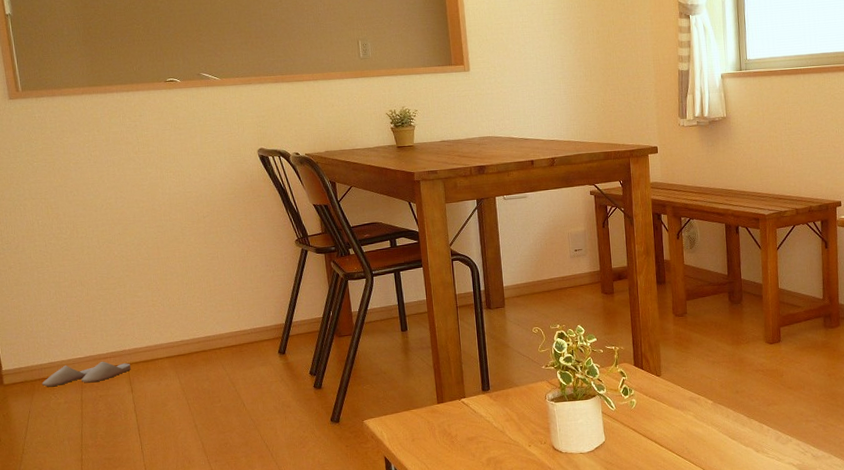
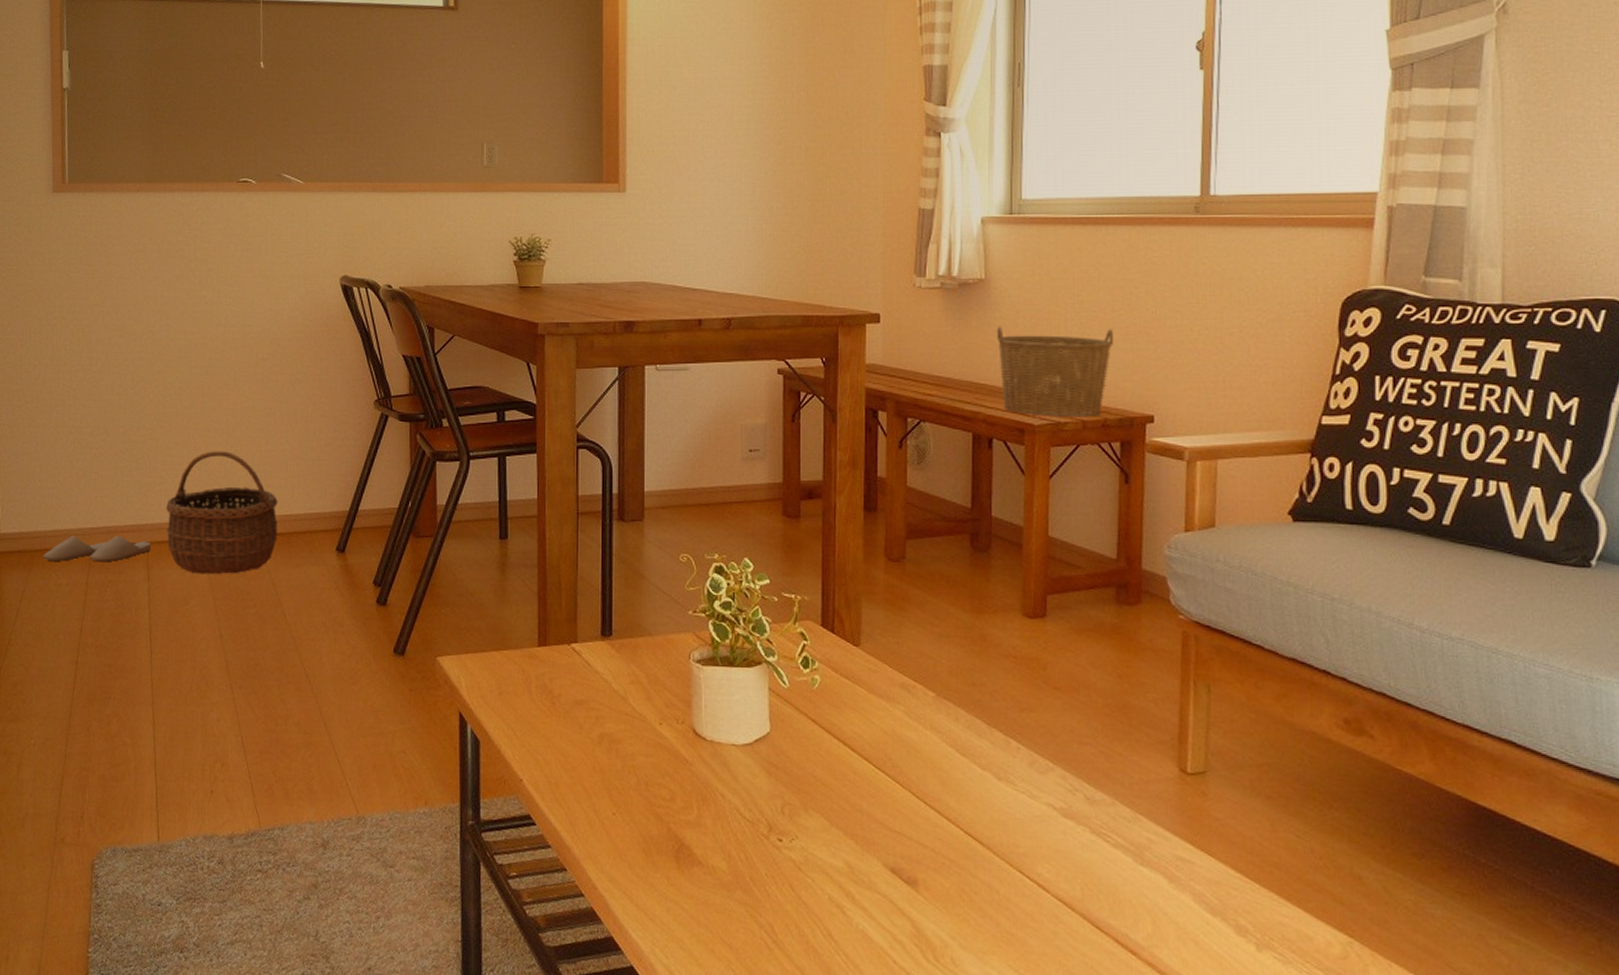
wicker basket: none [139,289,232,383] -> present [165,451,278,574]
basket: none [736,145,813,209] -> present [996,326,1113,417]

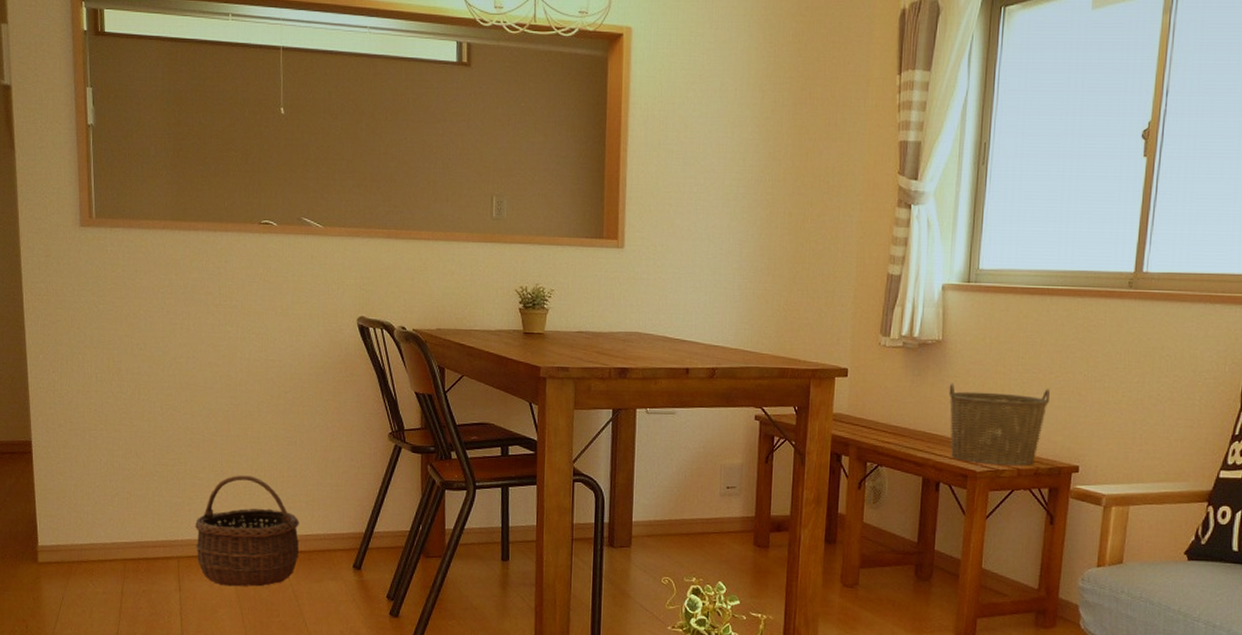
slippers: present [42,535,151,562] -> none [79,549,181,574]

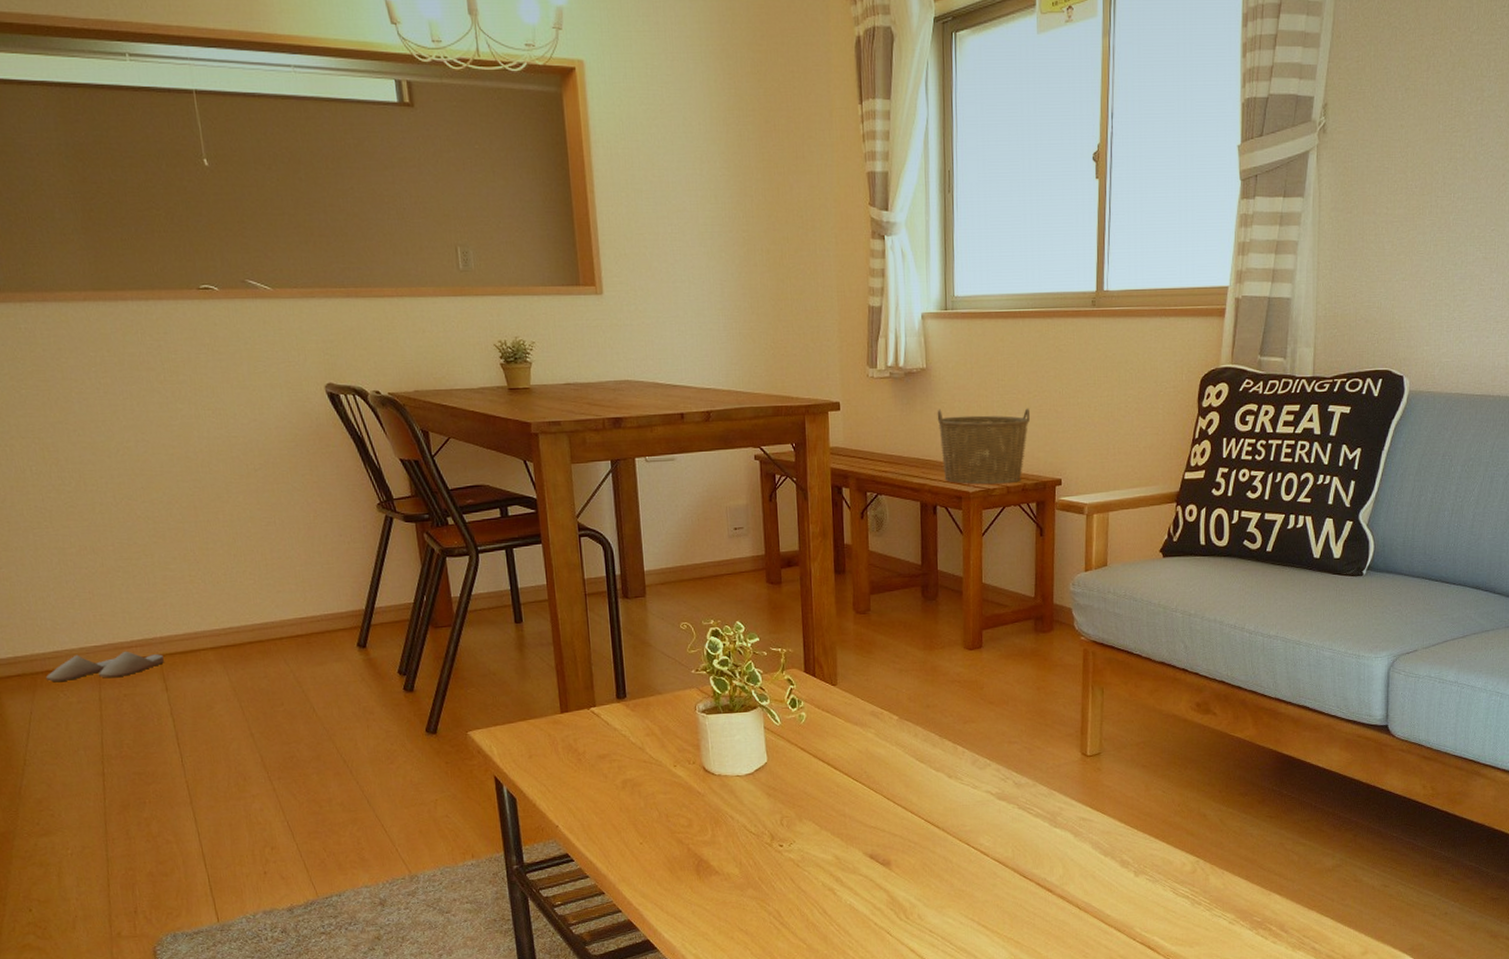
slippers: none [79,549,181,574] -> present [45,651,164,682]
wicker basket: present [195,475,300,587] -> none [173,562,297,680]

